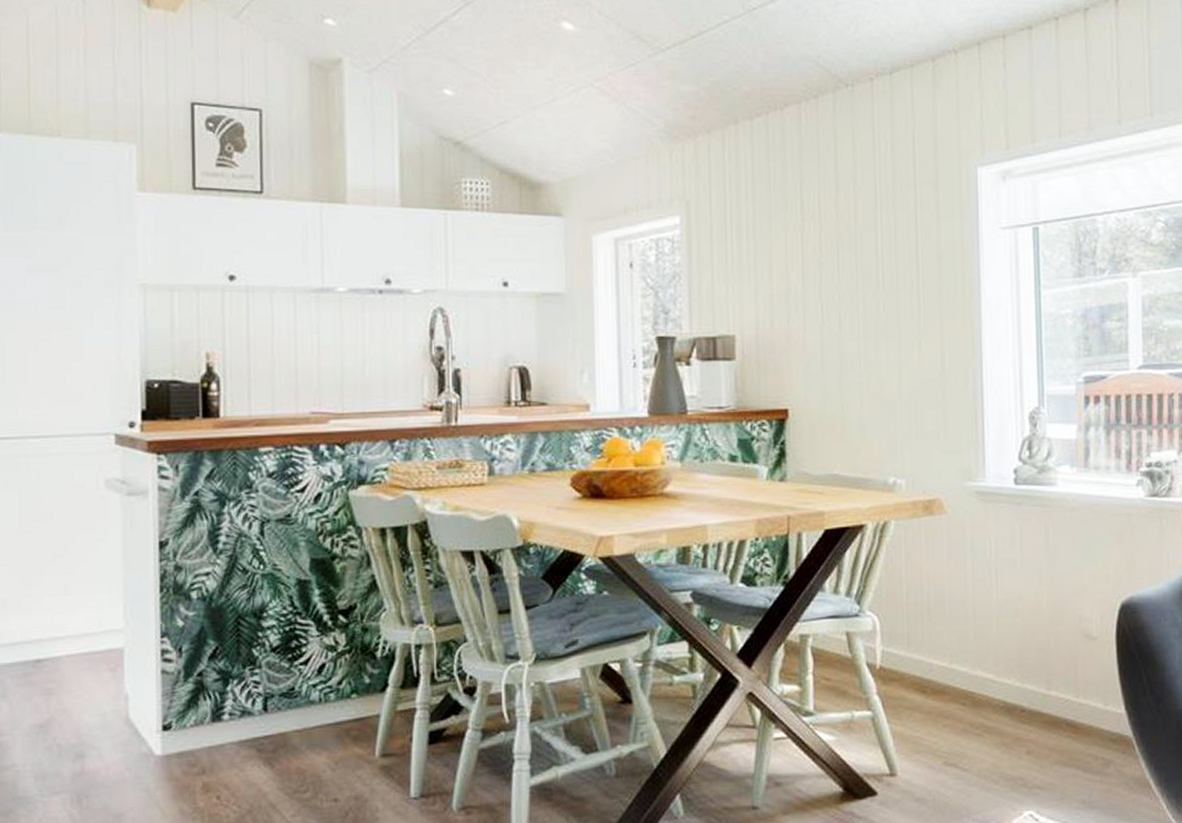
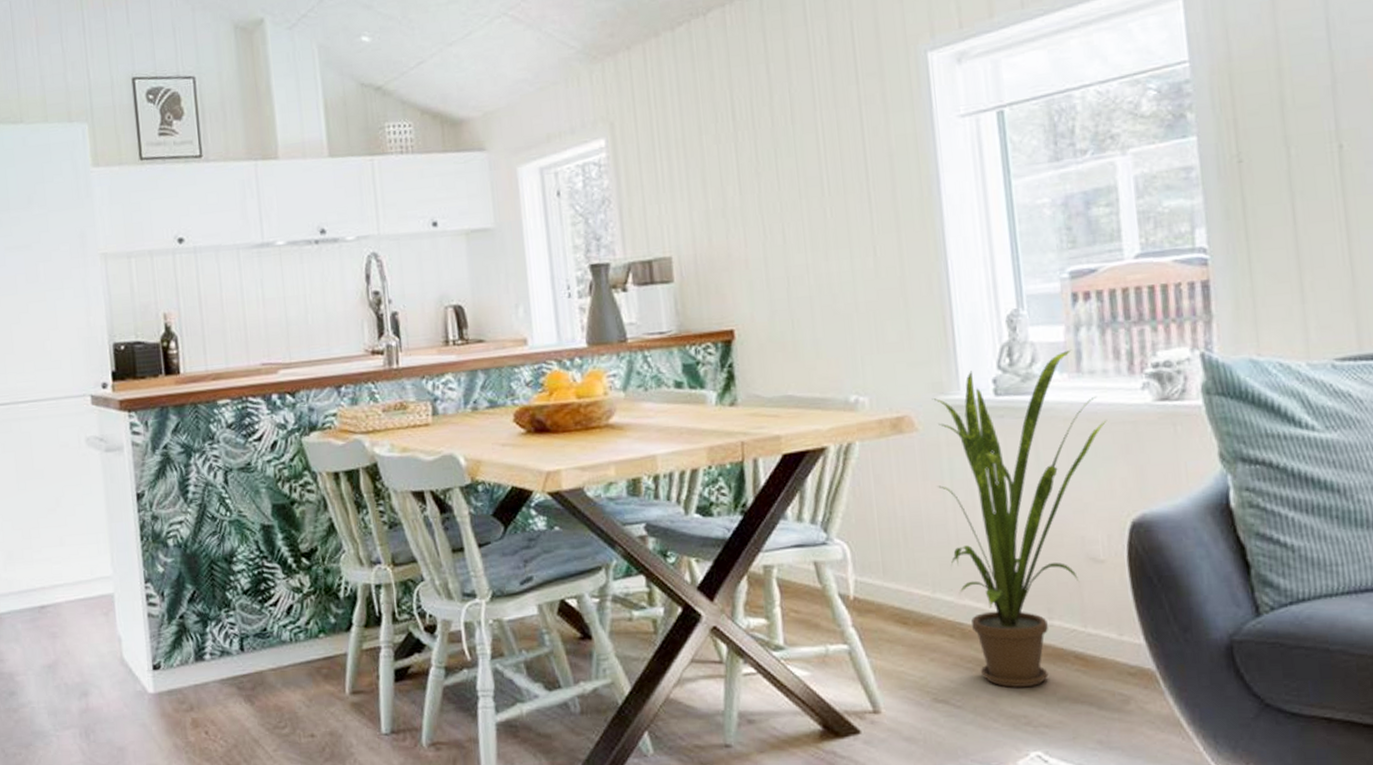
house plant: none [960,446,1107,753] -> present [931,349,1107,688]

